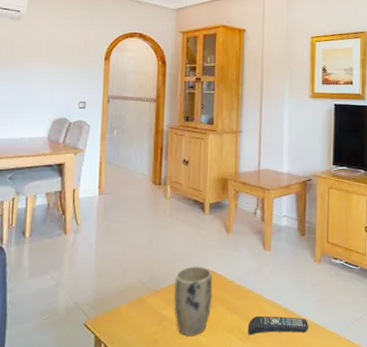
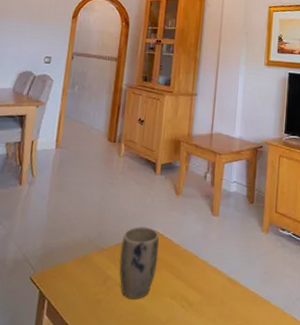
remote control: present [247,315,308,334] -> none [190,283,253,305]

